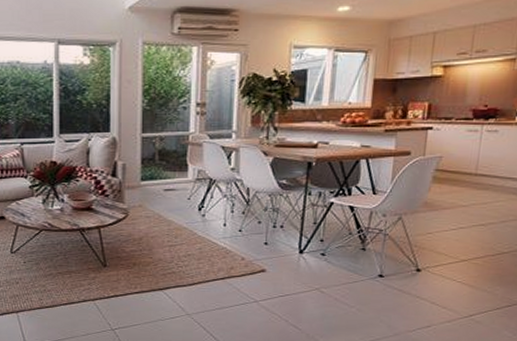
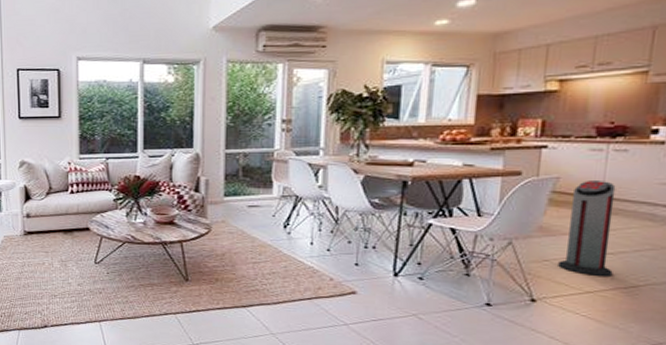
air purifier: none [439,159,488,247] -> present [558,181,616,277]

